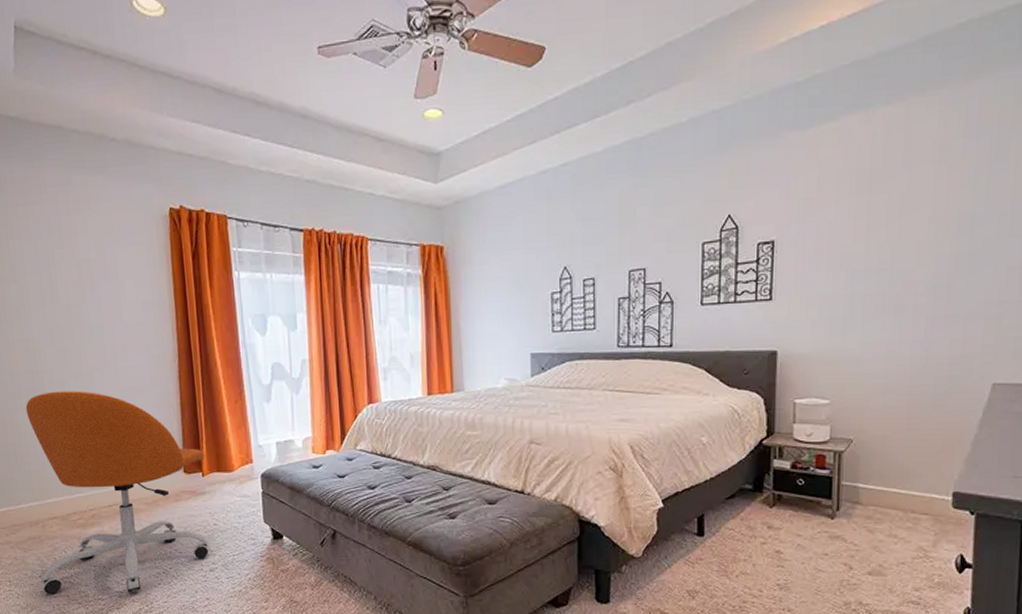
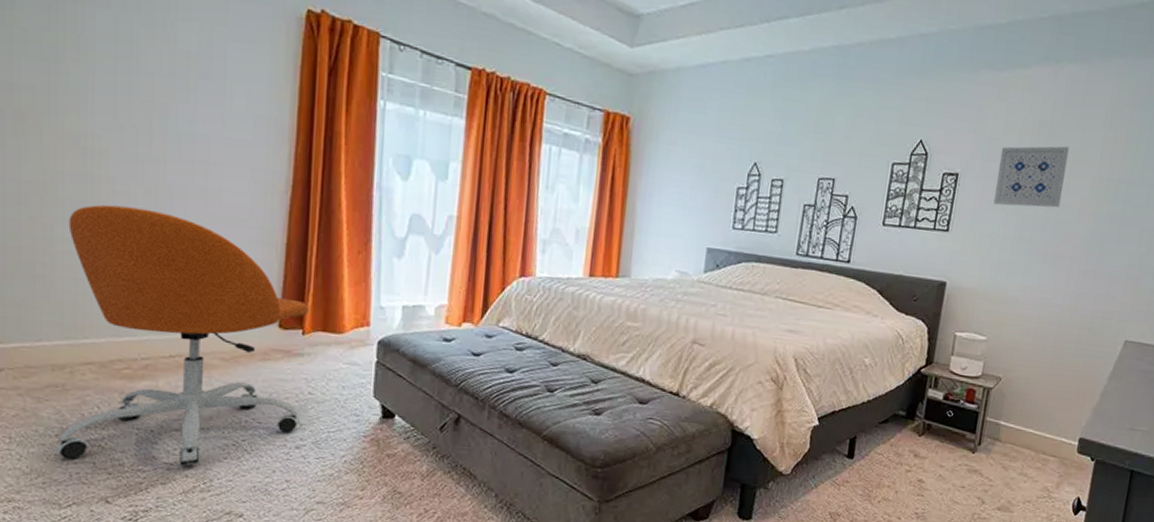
wall art: none [817,191,896,265] -> present [993,146,1070,208]

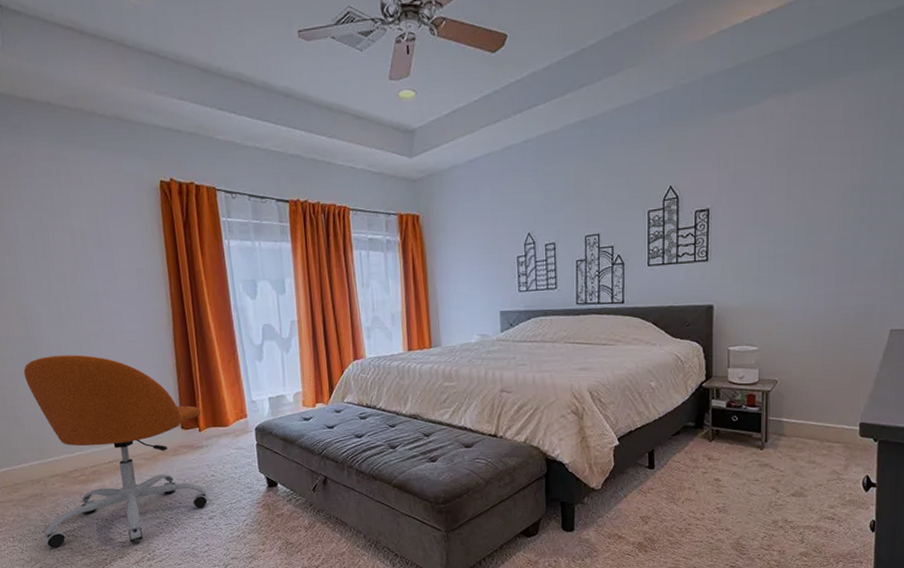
wall art: present [993,146,1070,208] -> none [745,165,810,230]

